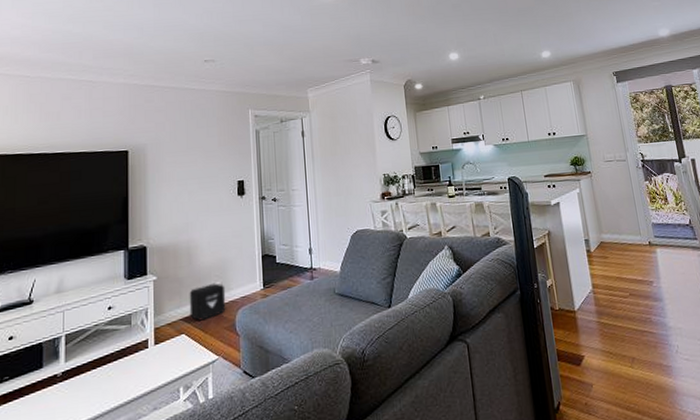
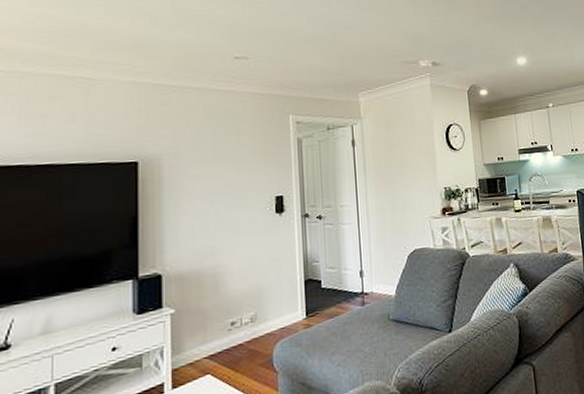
air purifier: present [189,283,226,321] -> none [215,313,261,359]

